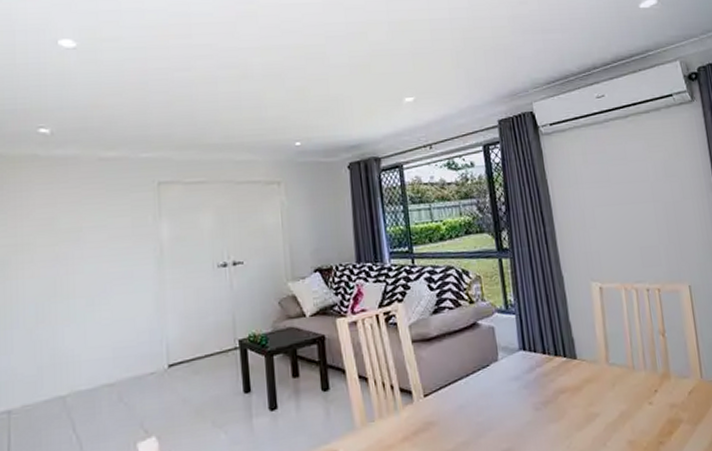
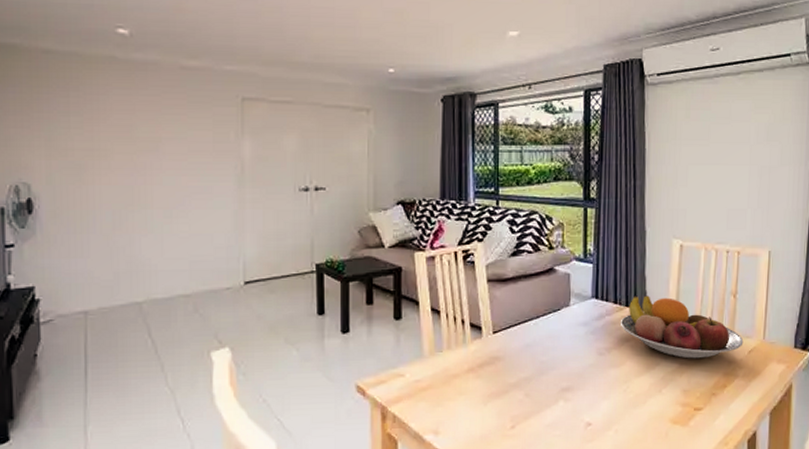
fruit bowl: none [552,342,682,407] -> present [621,295,744,359]

